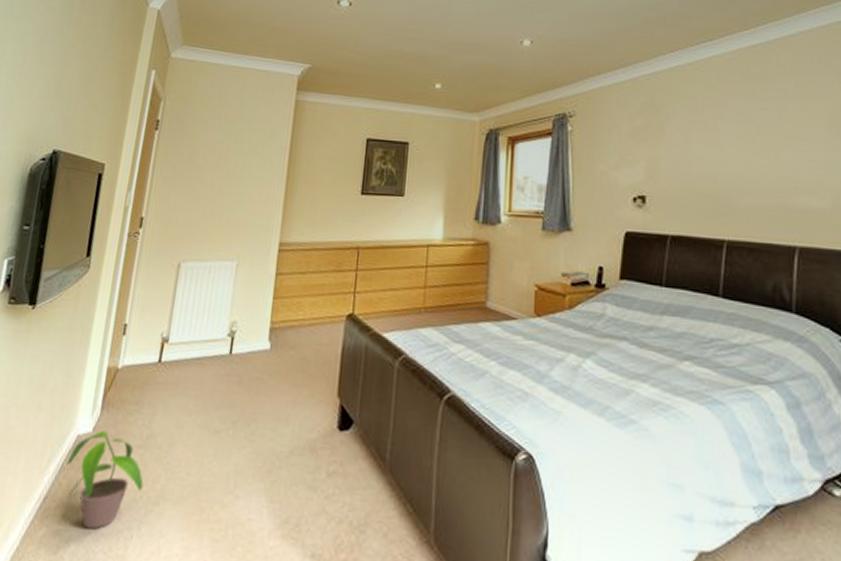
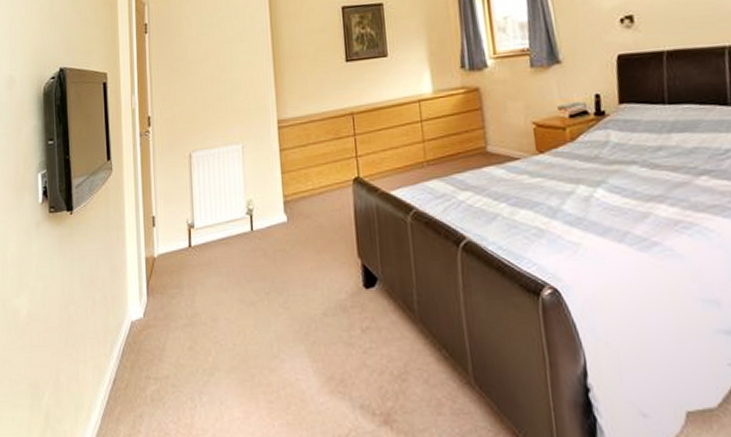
potted plant: present [66,430,144,530] -> none [126,315,197,404]

